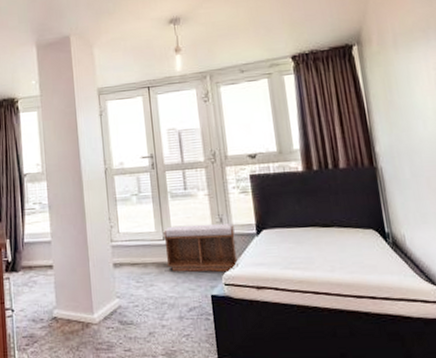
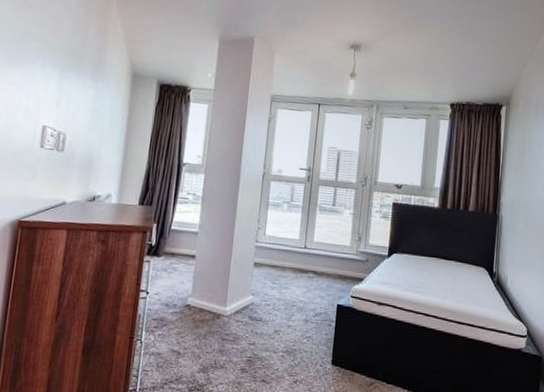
bench: present [163,224,238,272] -> none [303,237,370,286]

